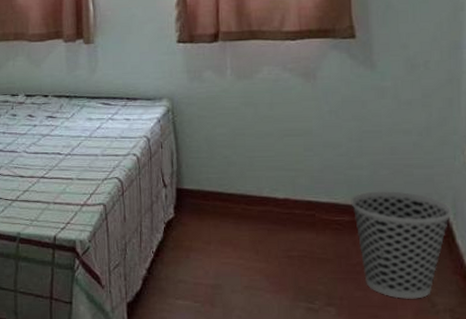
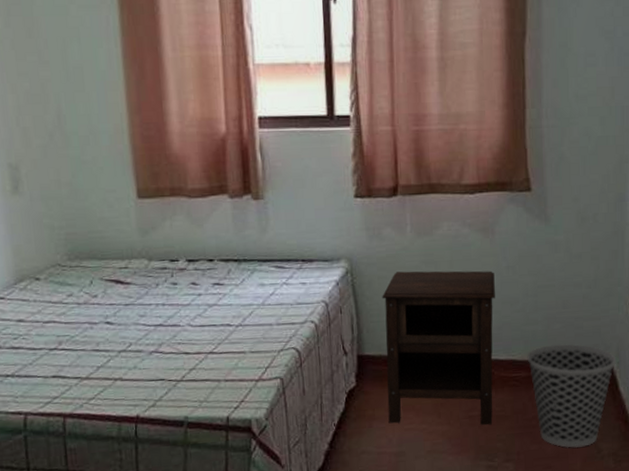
nightstand: none [201,111,317,267] -> present [382,270,495,425]

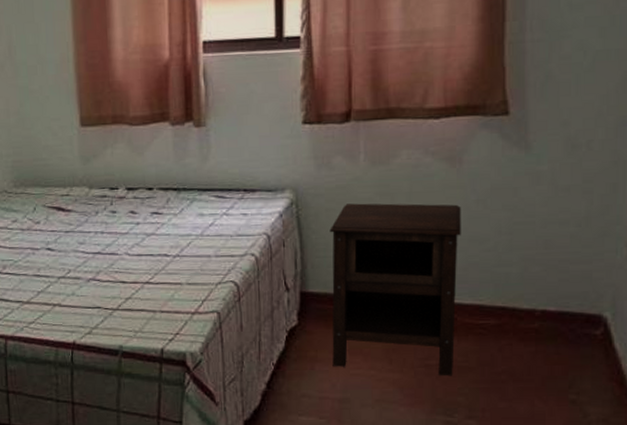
wastebasket: present [527,343,616,448] -> none [497,289,611,409]

